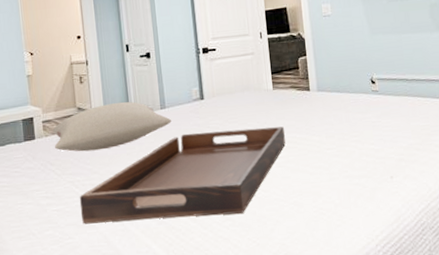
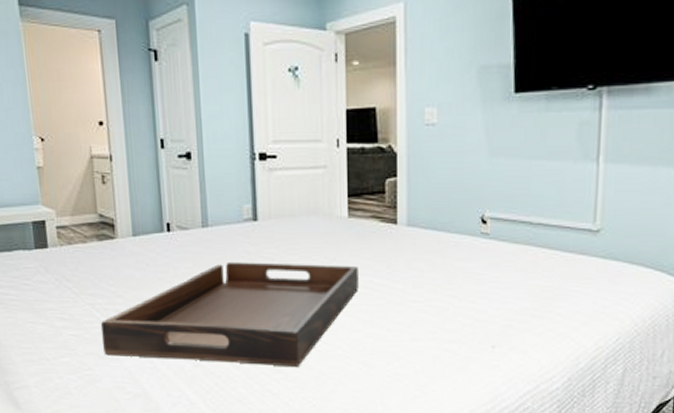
pillow: present [52,101,171,152] -> none [68,212,215,270]

